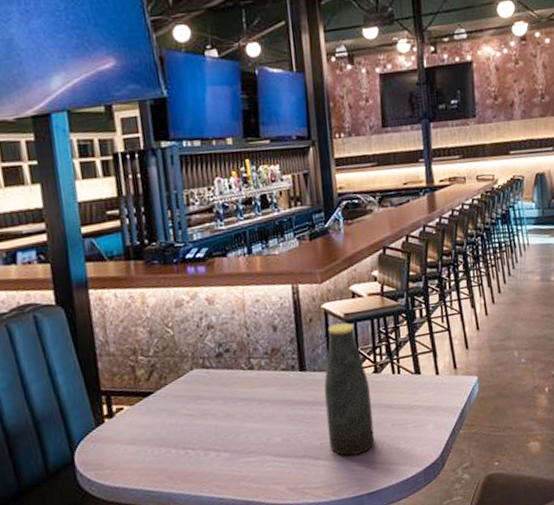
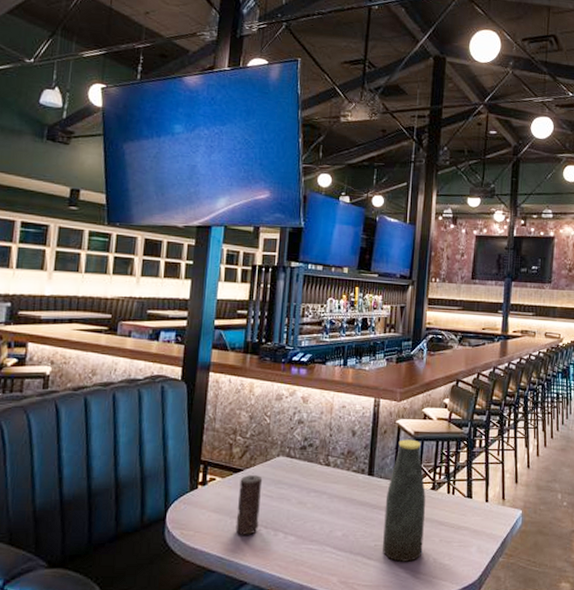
candle: none [152,395,185,463] -> present [235,475,263,535]

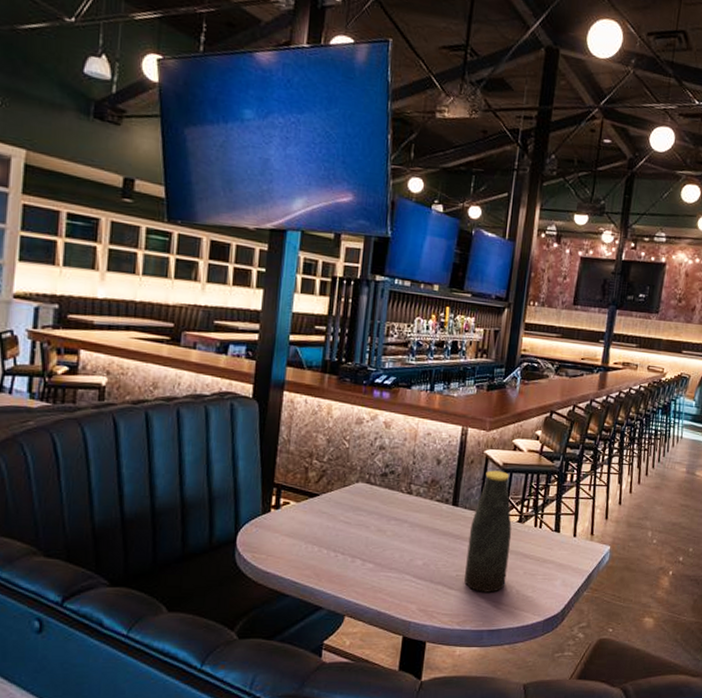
candle: present [235,475,263,535] -> none [310,500,340,561]

